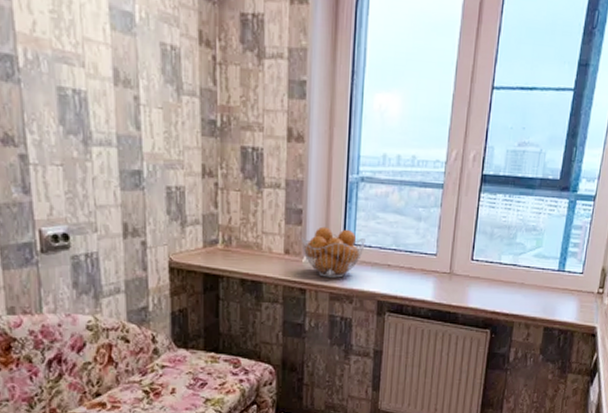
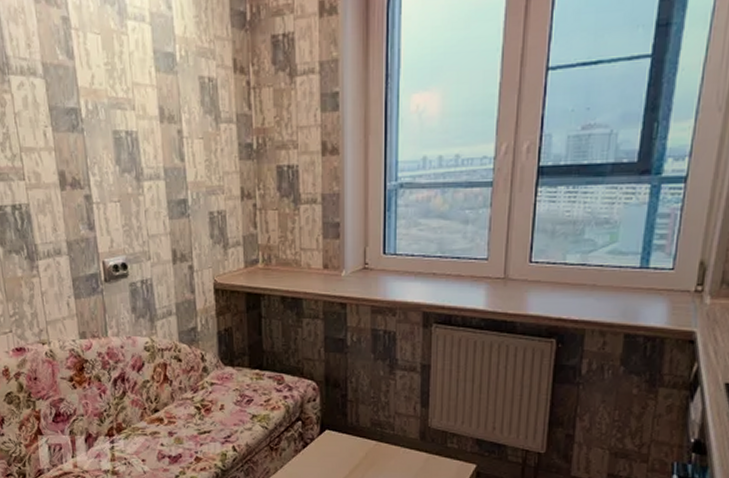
fruit basket: present [300,226,365,278] -> none [339,238,407,290]

